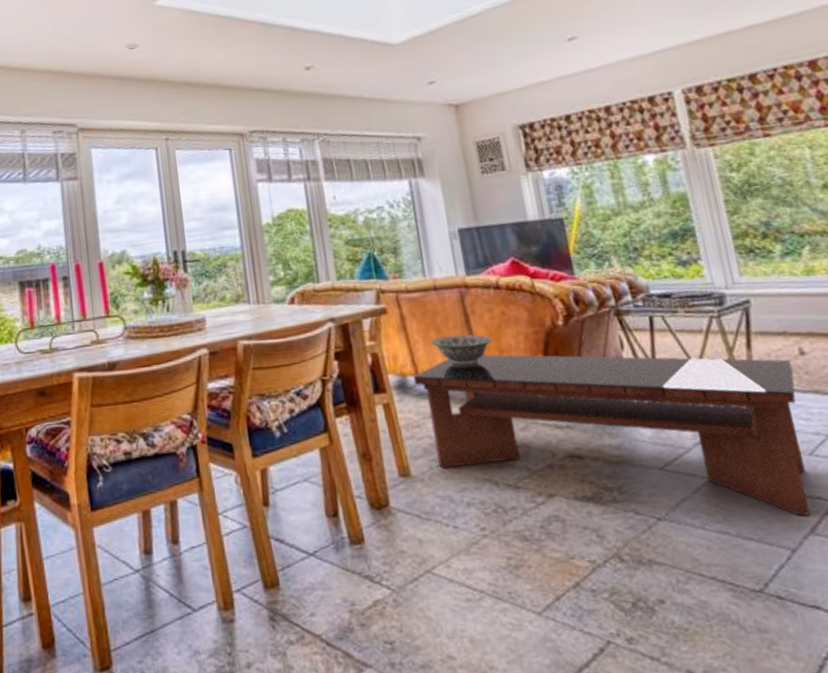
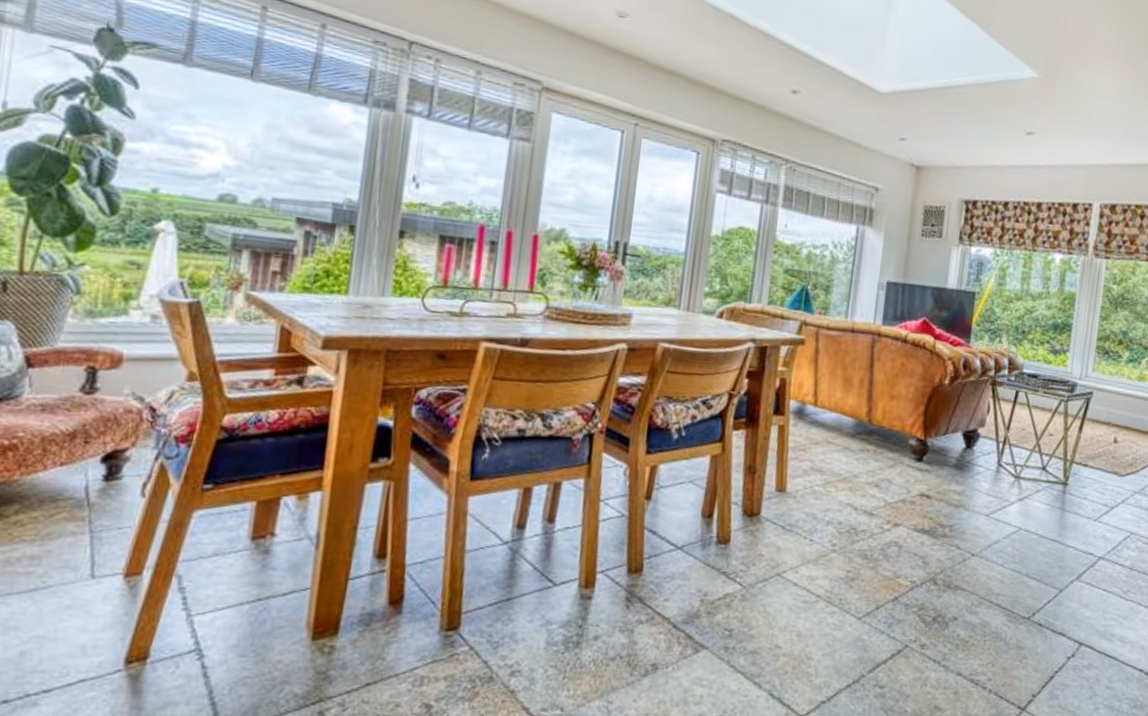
coffee table: present [413,354,811,517] -> none [811,395,1106,566]
decorative bowl: present [431,334,493,365] -> none [836,374,888,404]

